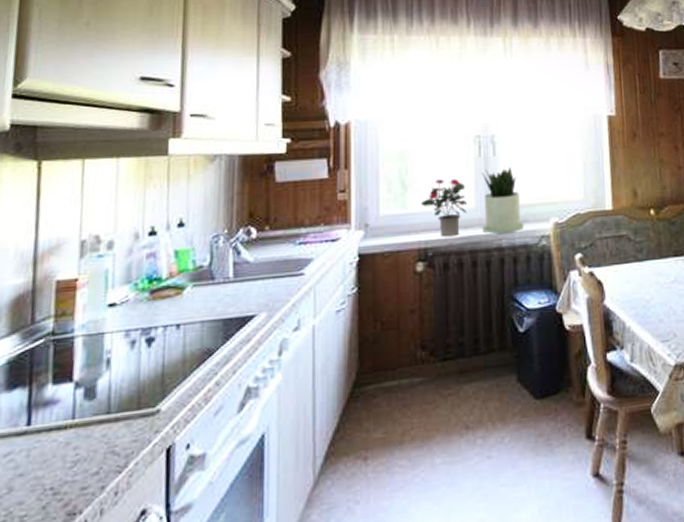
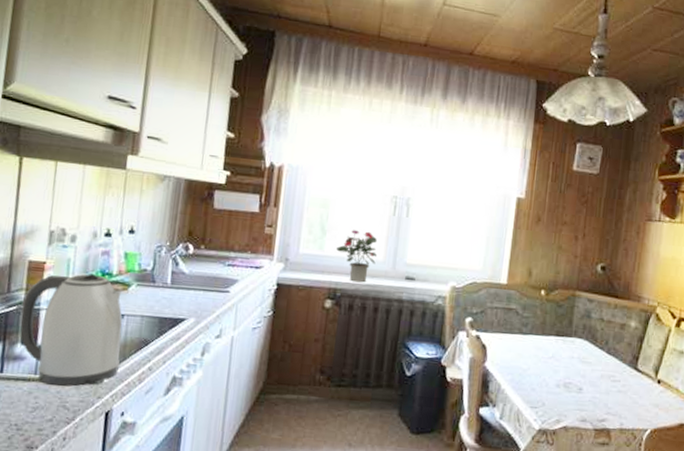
kettle: none [50,282,179,429] -> present [20,273,123,387]
planter: present [481,168,525,235] -> none [386,228,425,289]

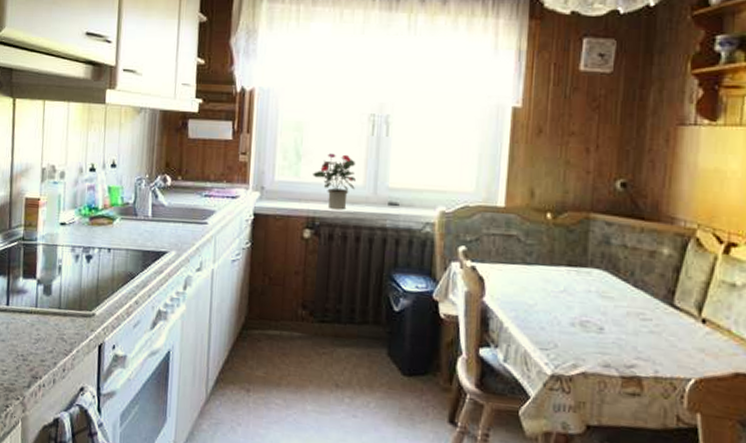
kettle: present [20,273,123,387] -> none [21,208,110,319]

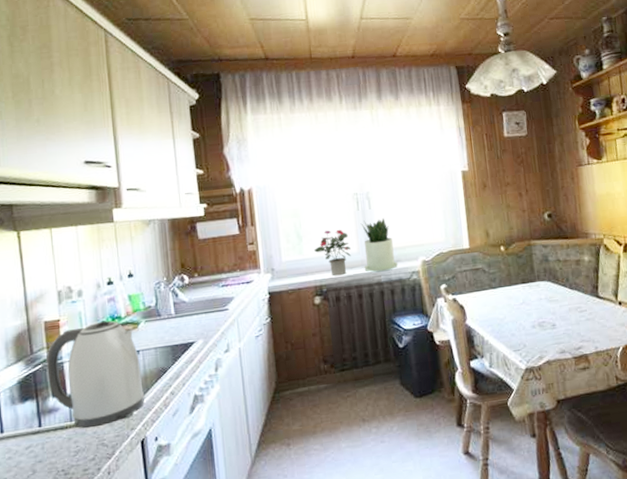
kettle: none [21,208,110,319] -> present [46,320,145,428]
planter: none [368,149,411,216] -> present [360,218,399,273]

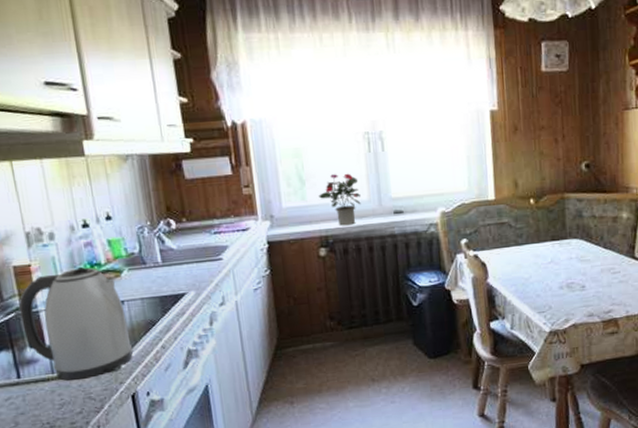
planter: present [360,218,399,273] -> none [372,162,415,223]

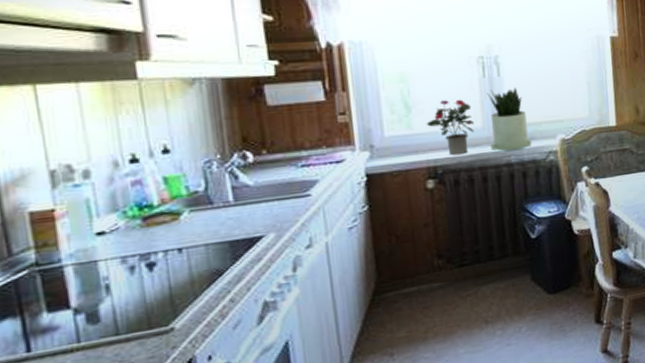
kettle: present [19,267,133,381] -> none [35,209,191,351]
planter: none [372,162,415,223] -> present [487,88,533,152]

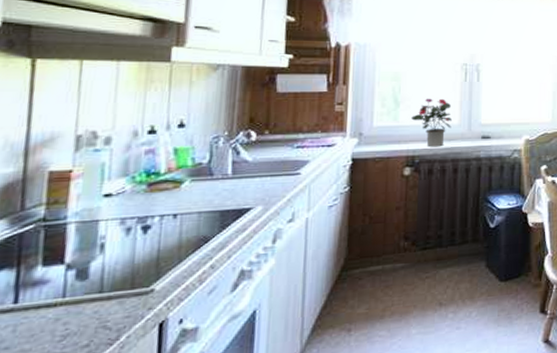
planter: present [487,88,533,152] -> none [464,92,501,147]

